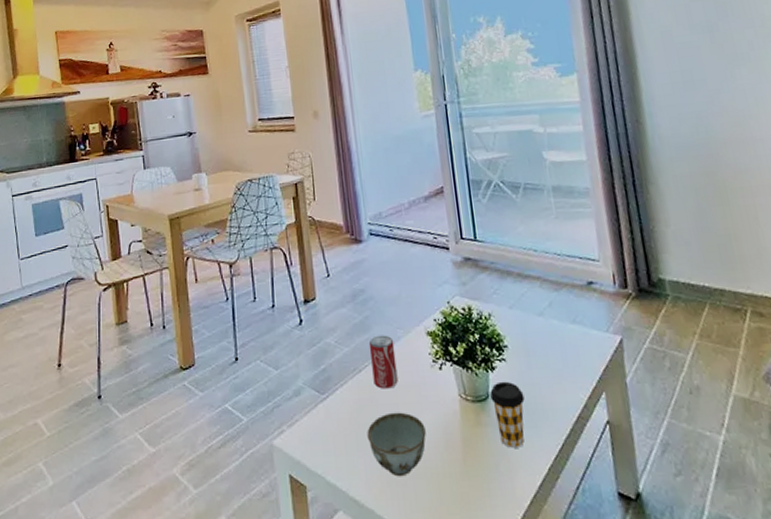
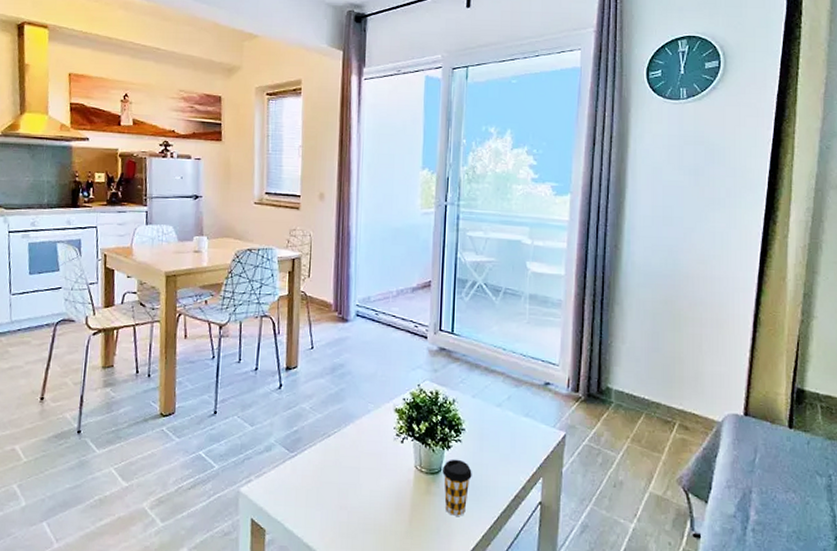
bowl: present [367,412,426,477] -> none [327,475,380,530]
beverage can: present [368,335,398,389] -> none [340,406,364,454]

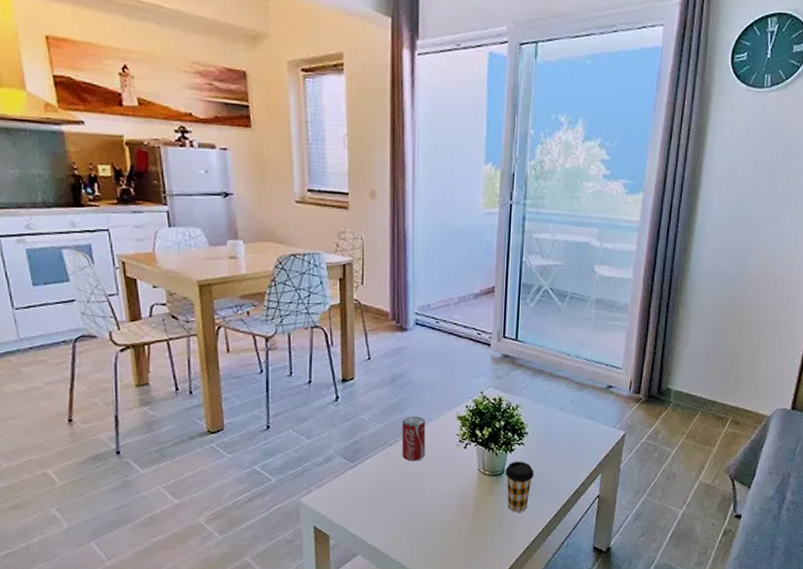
beverage can: none [340,406,364,454] -> present [401,416,426,461]

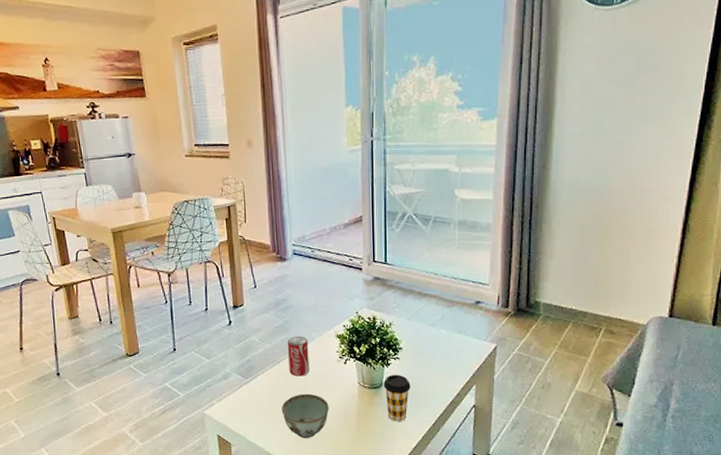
bowl: none [390,480,444,531] -> present [281,394,329,439]

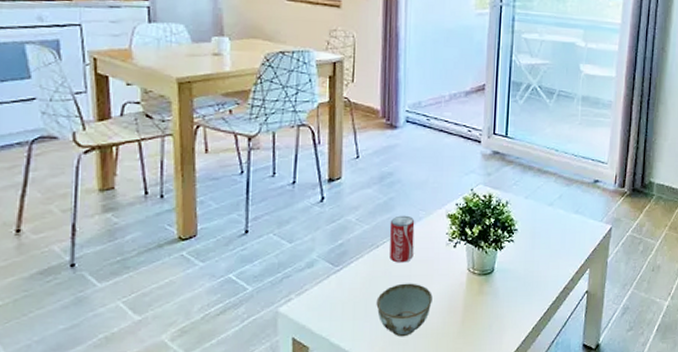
coffee cup: present [384,374,411,422] -> none [495,258,524,312]

